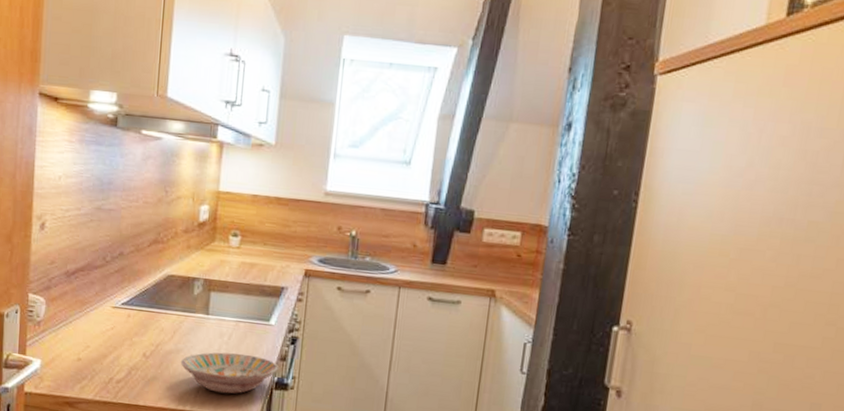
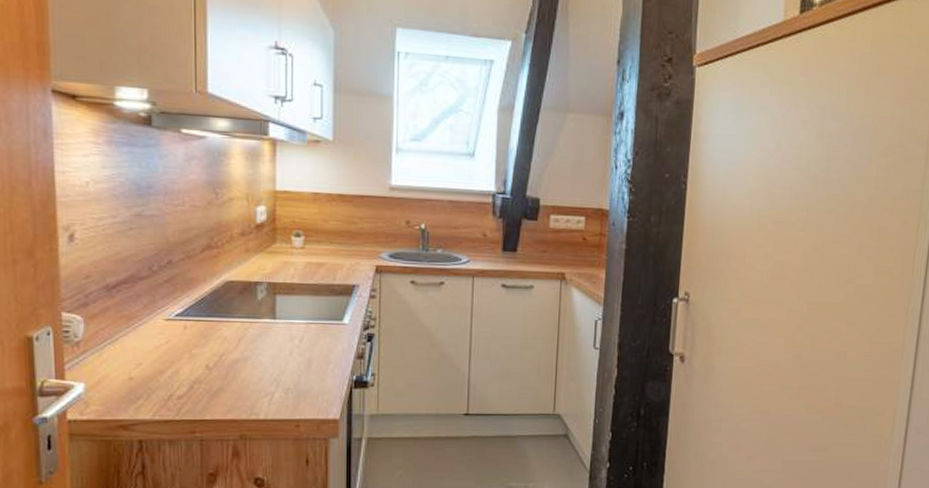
bowl: present [180,352,278,394] -> none [248,355,356,398]

